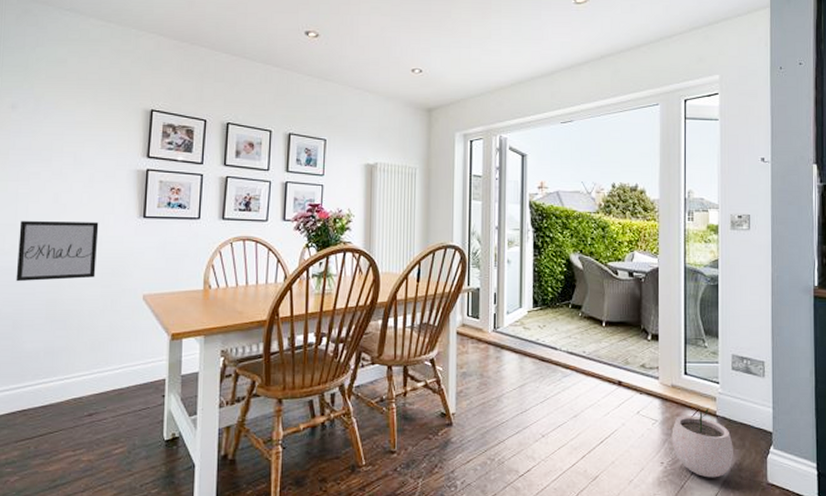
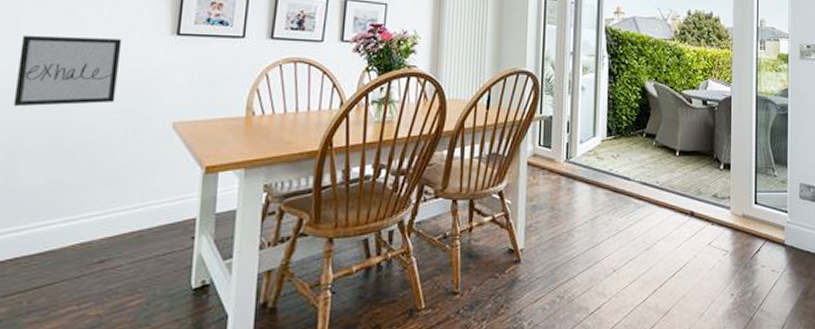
plant pot: present [672,405,733,478] -> none [742,235,800,308]

